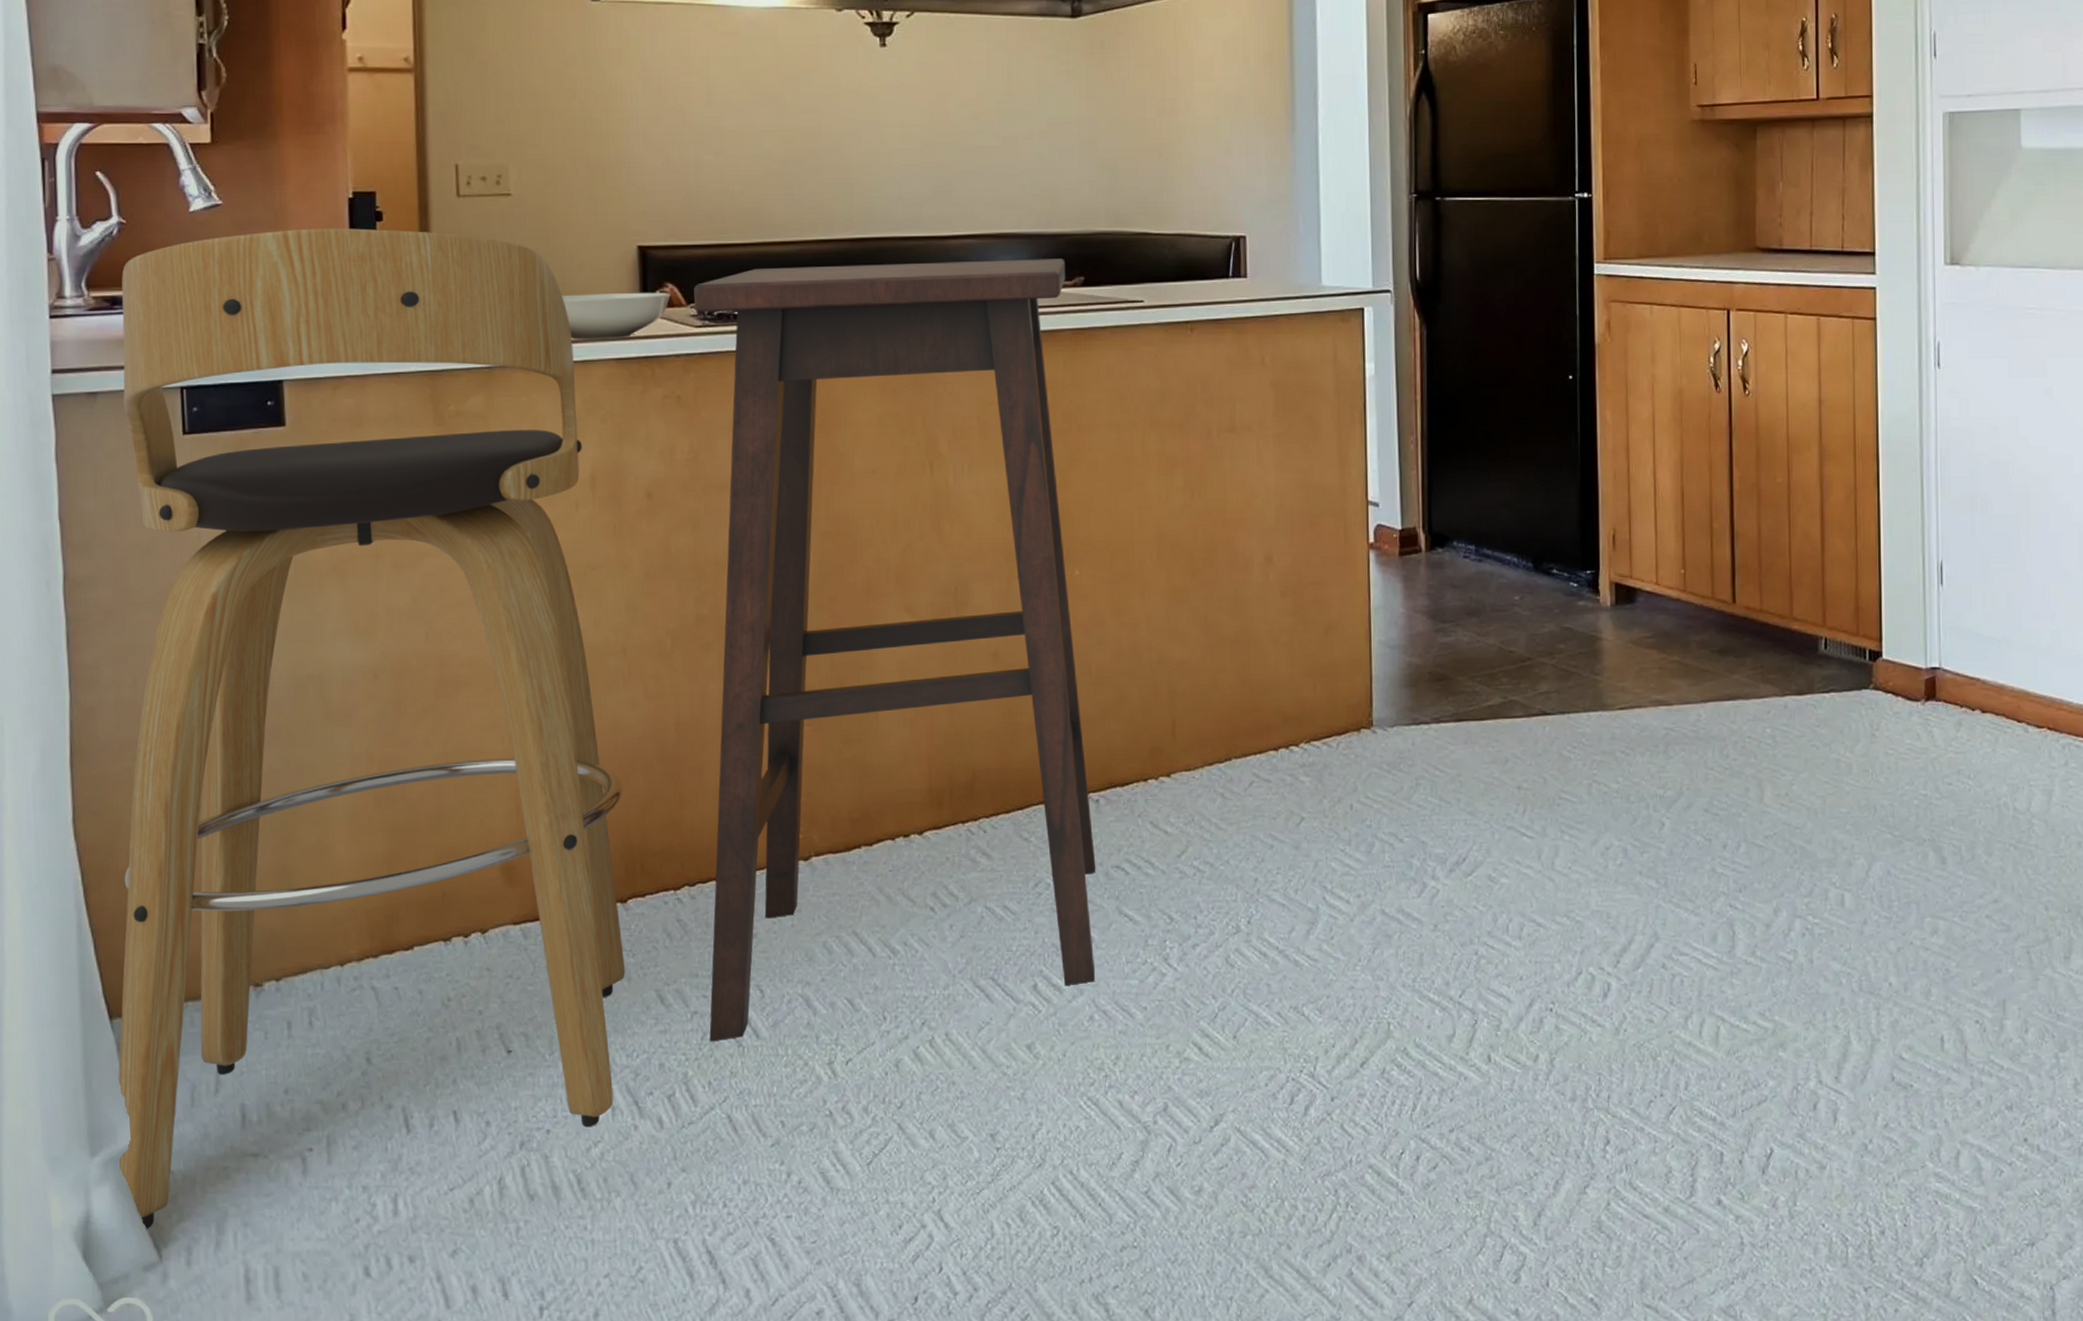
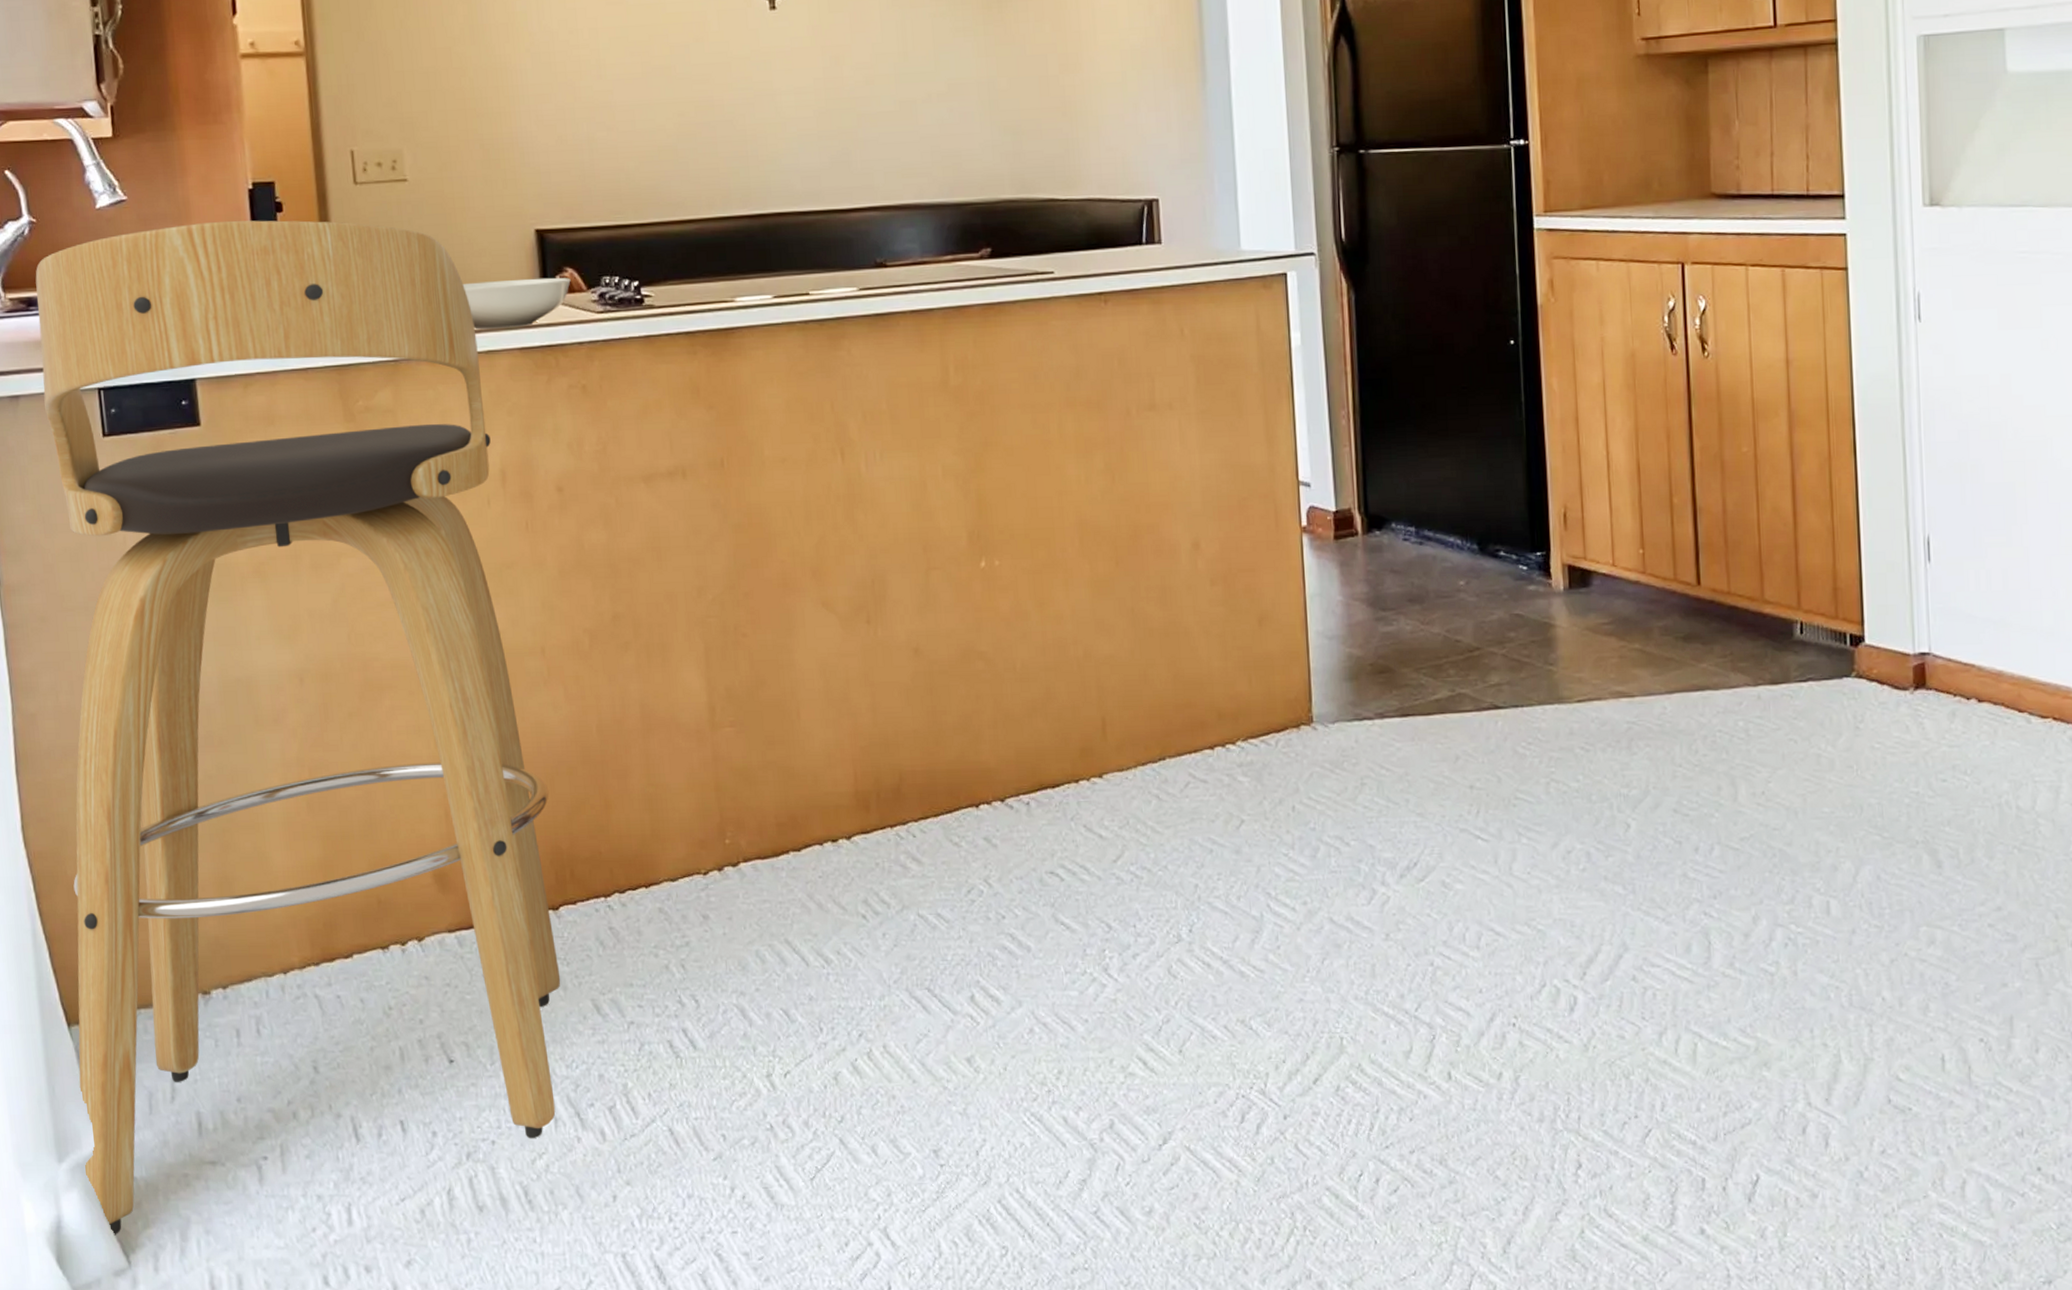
bar stool: present [694,259,1096,1042] -> none [593,229,1033,1053]

